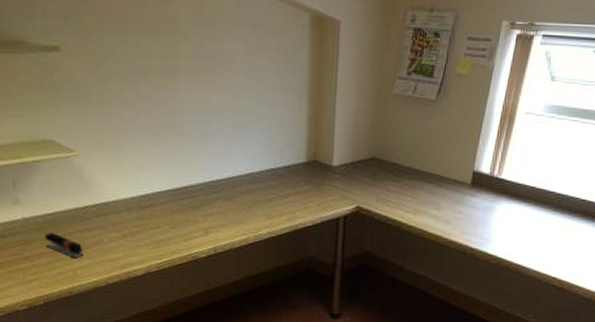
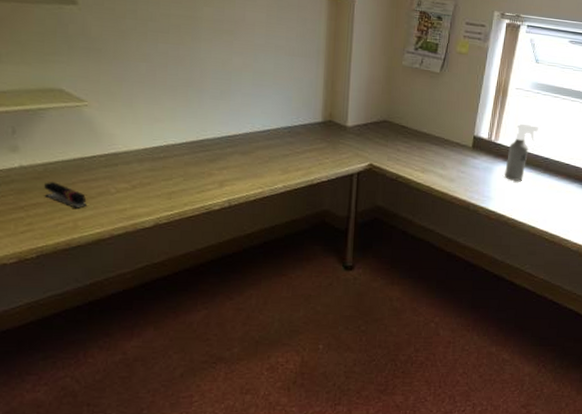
spray bottle: none [508,154,551,221] -> present [505,123,538,181]

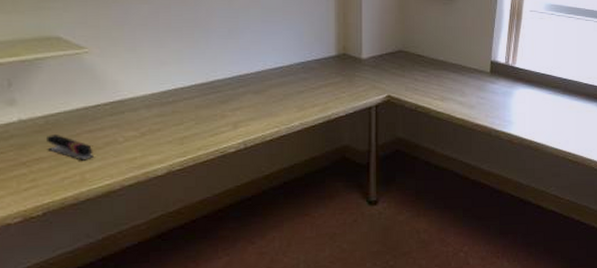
spray bottle: present [505,123,538,181] -> none [524,46,555,103]

